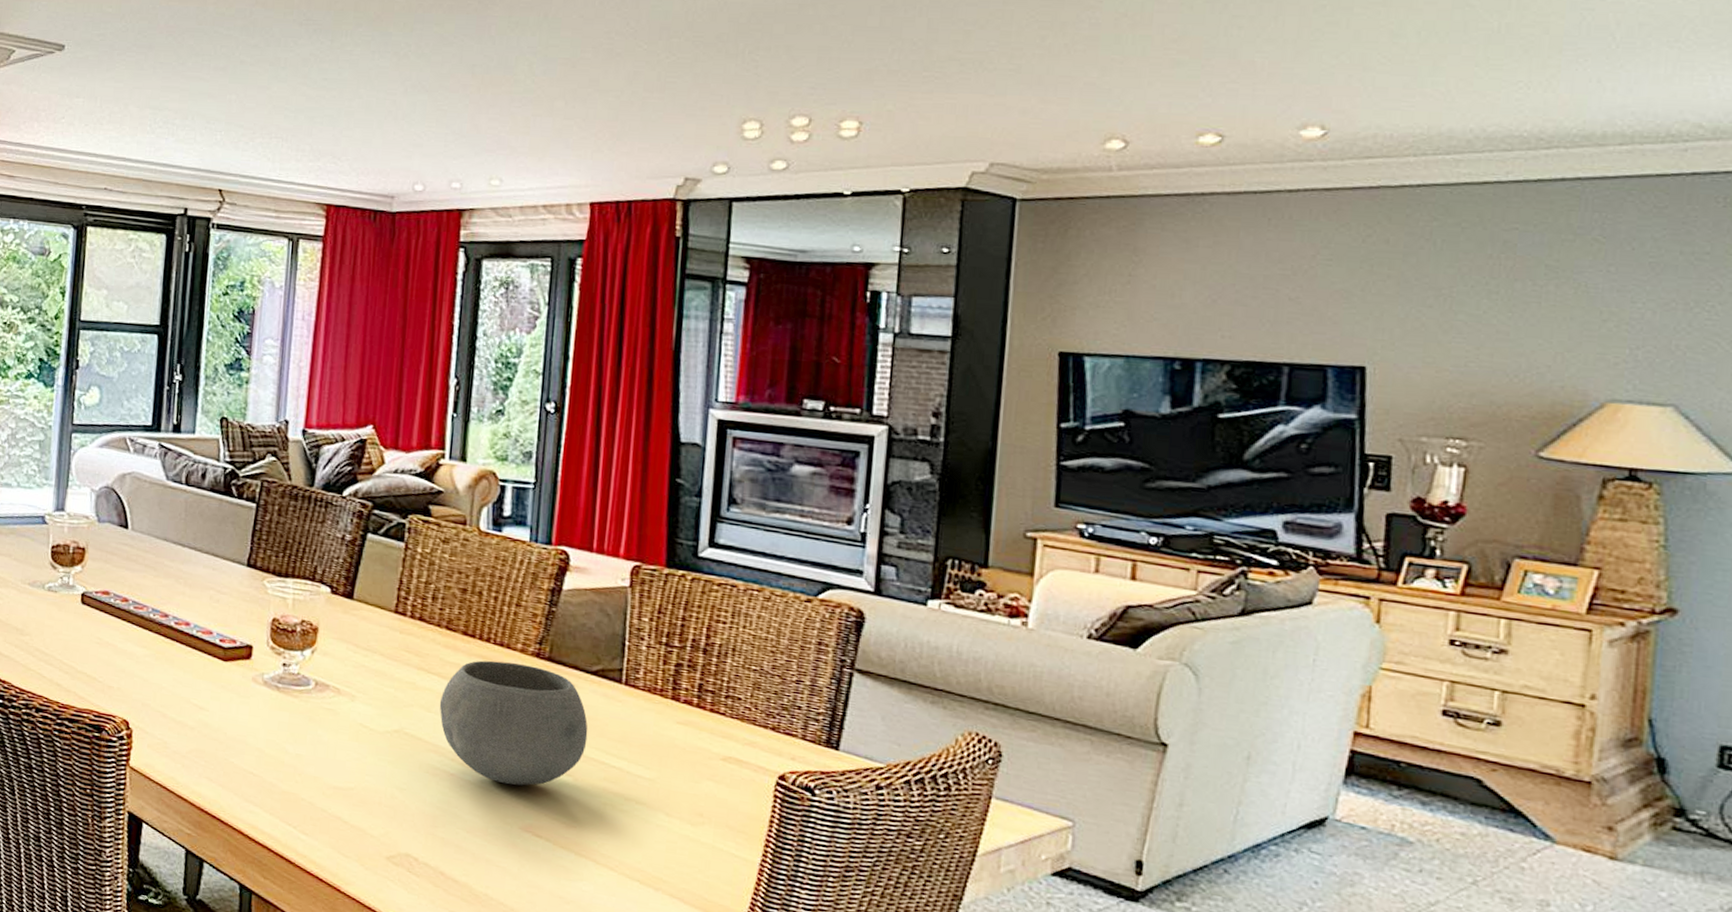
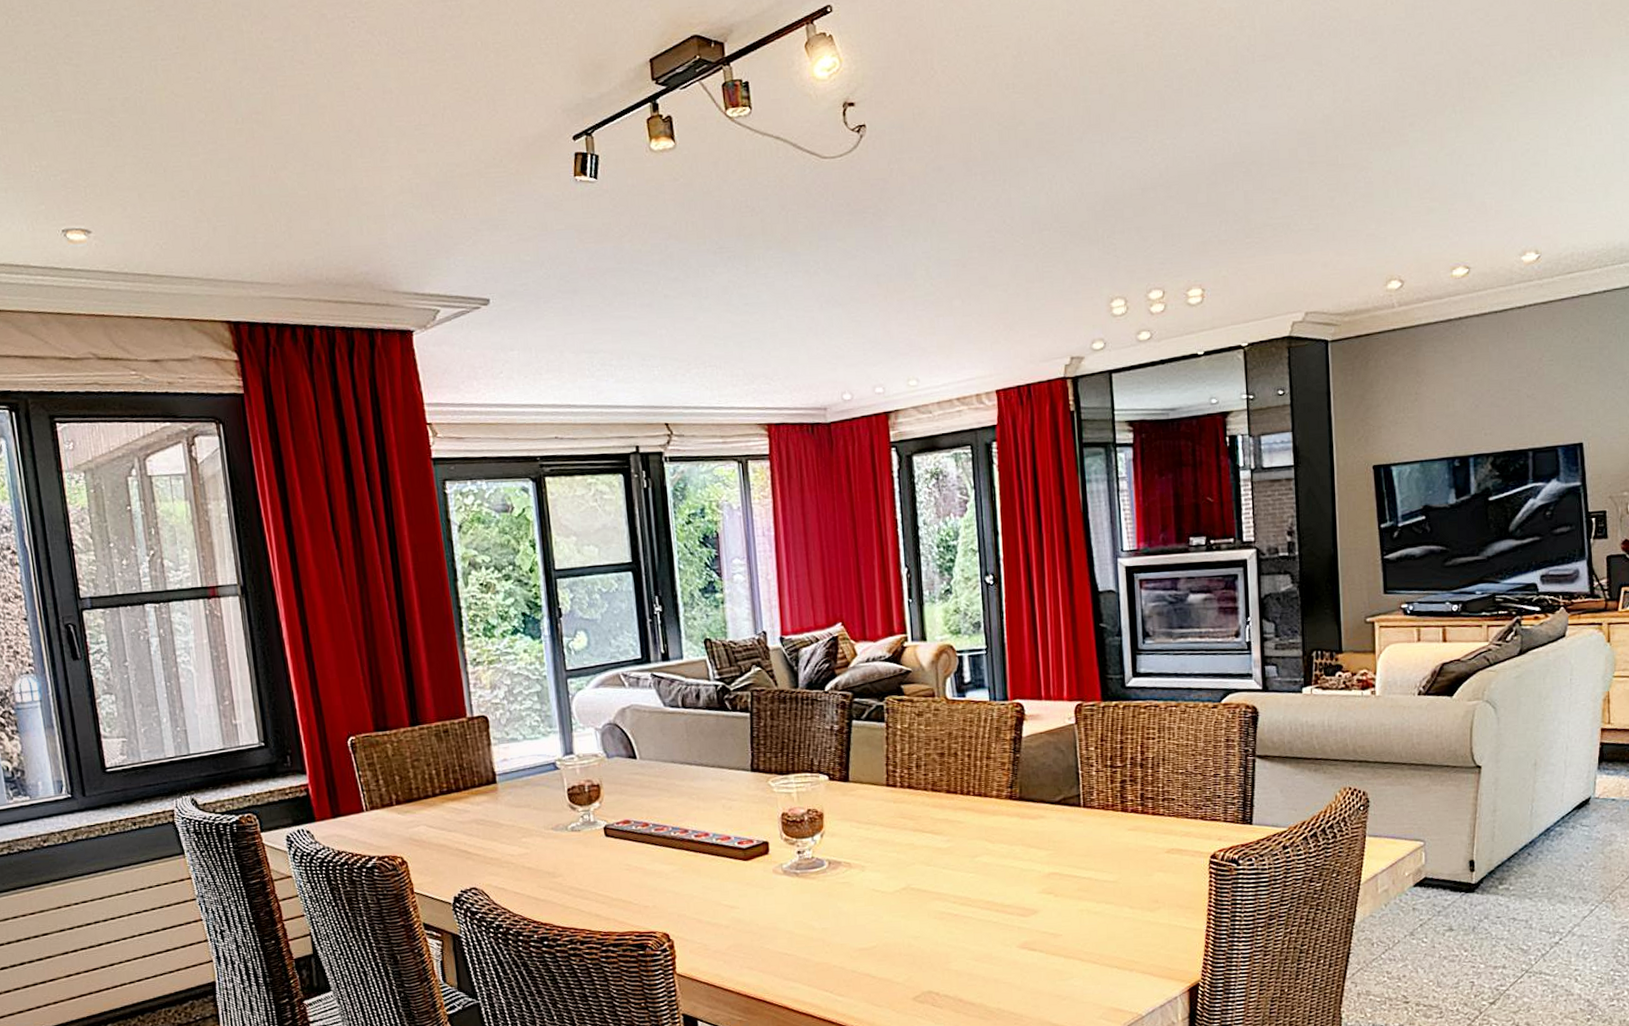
bowl: present [439,660,588,786] -> none [936,807,1061,913]

